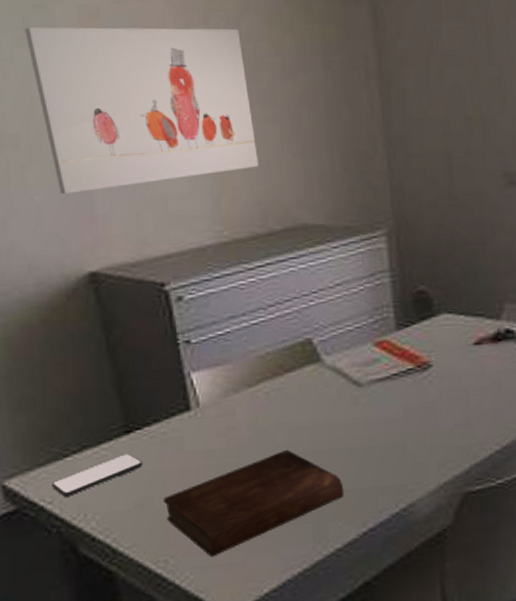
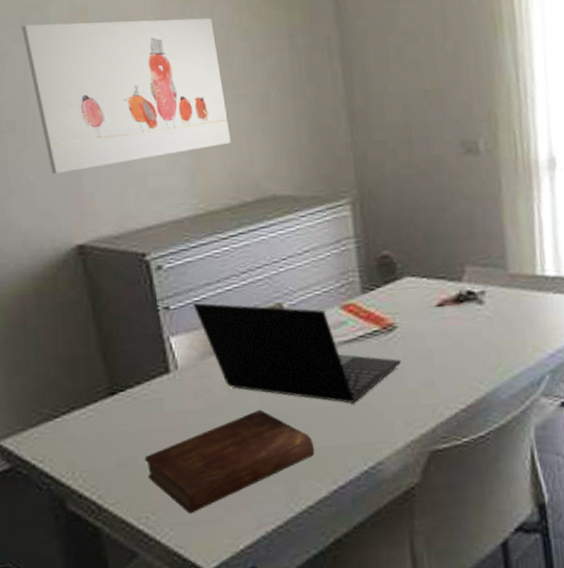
smartphone: present [51,454,143,497] -> none [42,414,126,456]
laptop: none [216,336,436,444] -> present [193,302,402,403]

